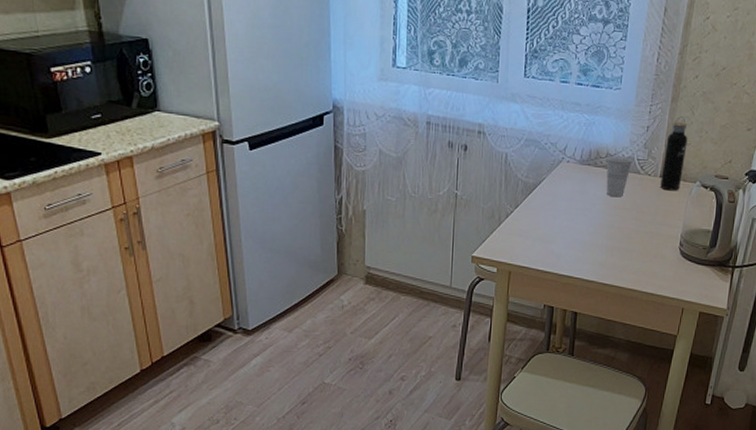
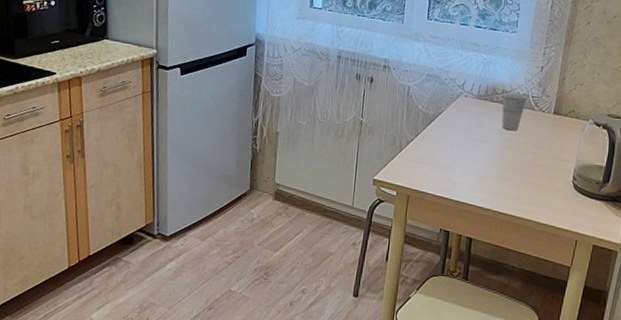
water bottle: present [660,116,688,191] -> none [554,59,581,128]

